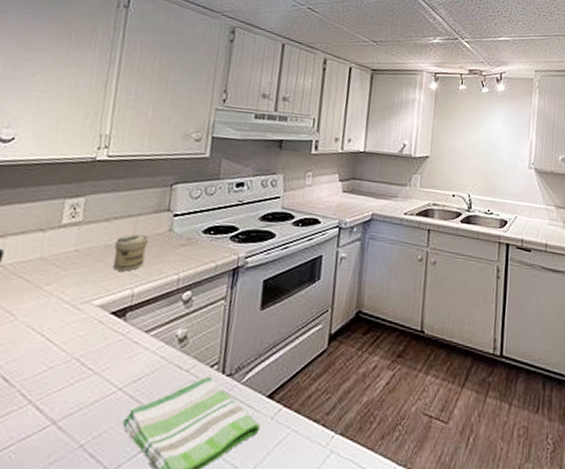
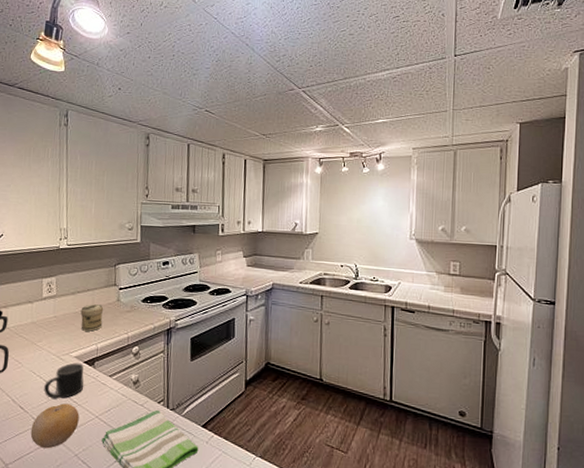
fruit: none [13,371,95,439] -> present [30,403,79,449]
mug: none [44,314,110,365] -> present [44,362,84,399]

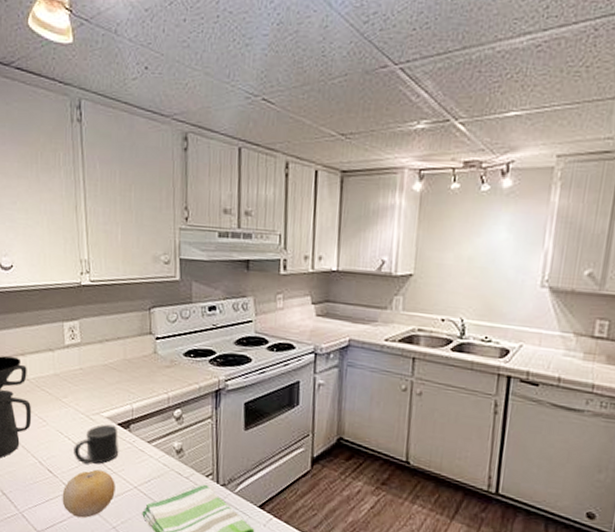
jar: present [80,304,104,332] -> none [111,355,138,389]

